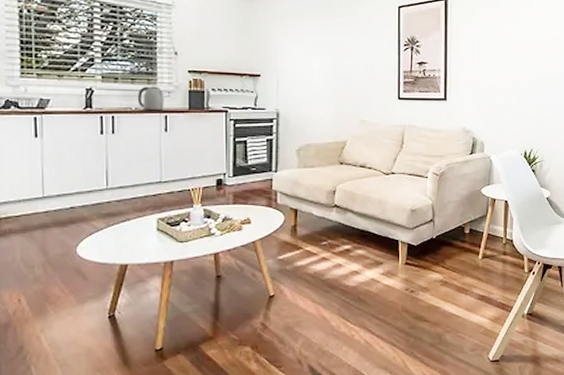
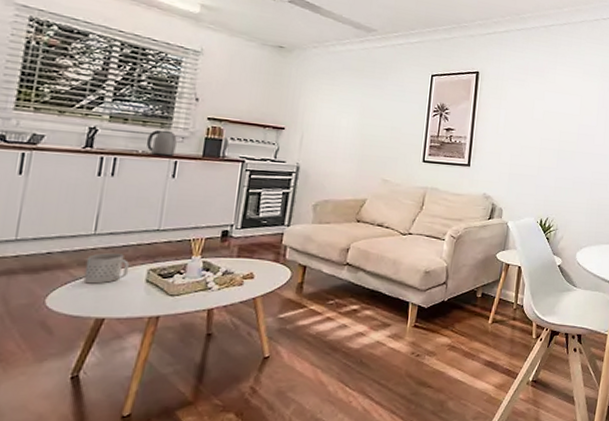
mug: none [104,206,141,234] -> present [83,253,130,284]

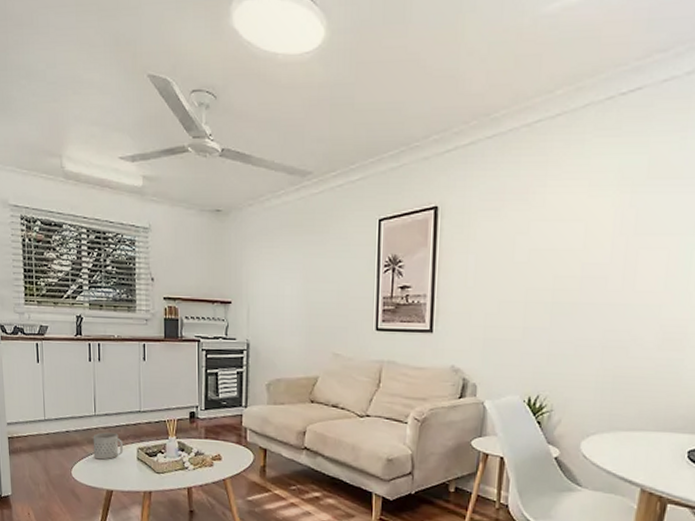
kettle: present [146,130,177,158] -> none [119,313,142,341]

